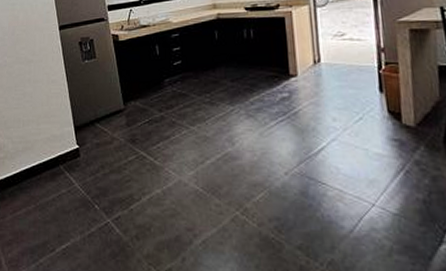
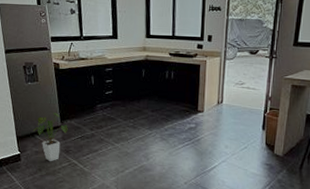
house plant: none [93,93,132,156] -> present [33,113,68,162]

